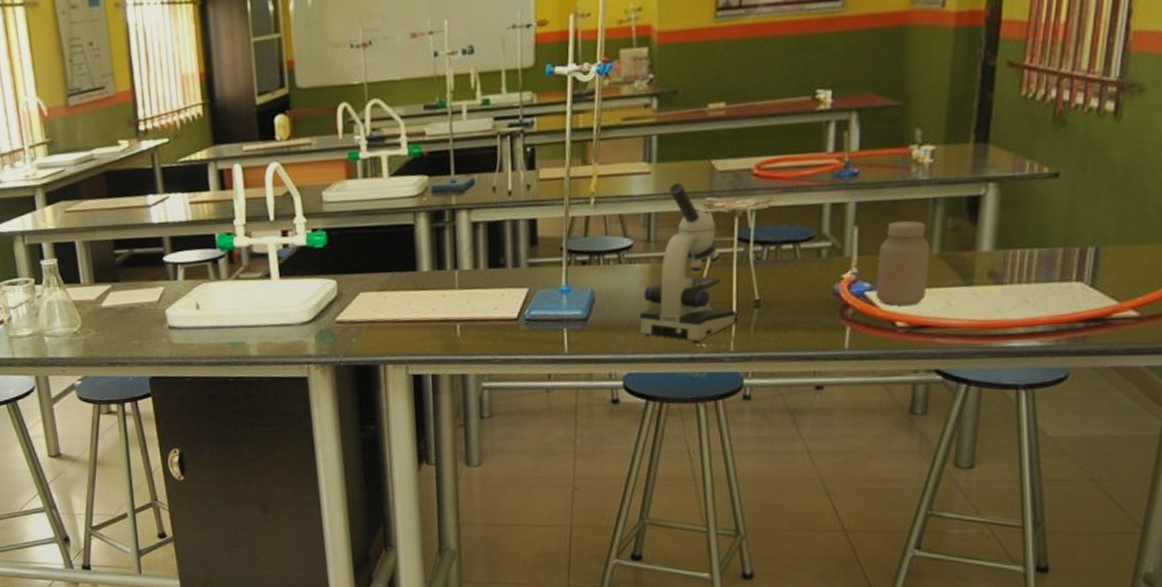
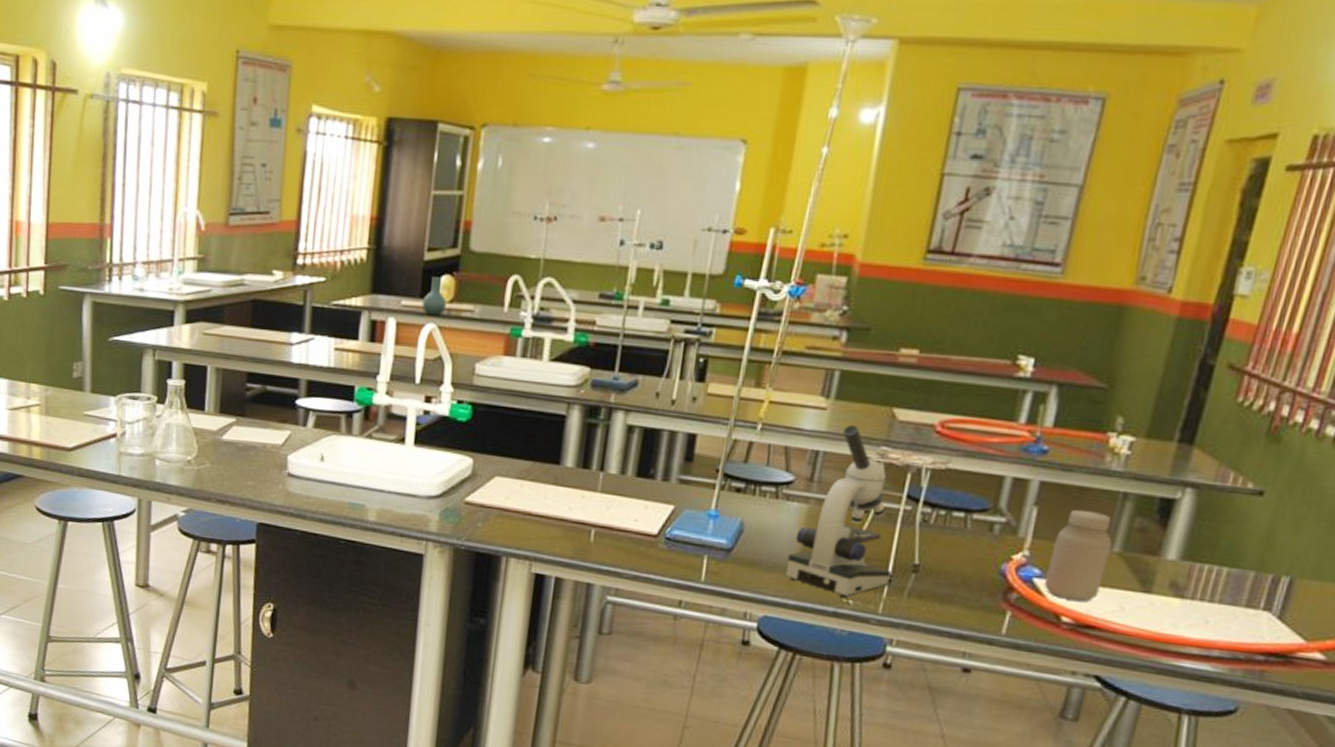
flask: none [262,118,286,155] -> present [421,277,447,316]

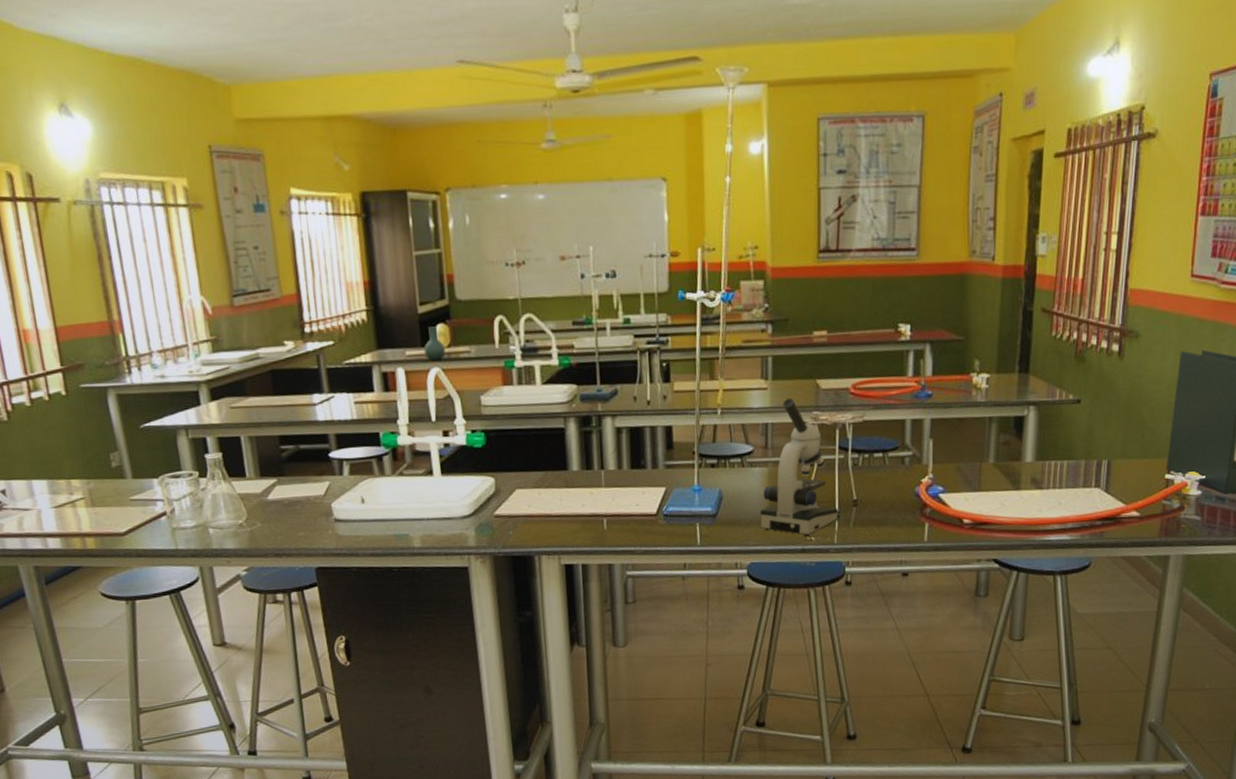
jar: present [1044,509,1112,602] -> none [947,435,988,506]

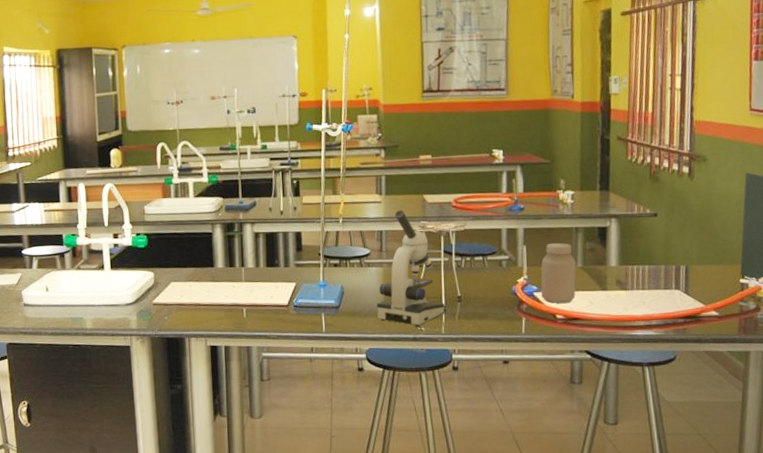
flask: present [423,326,446,361] -> none [100,151,118,178]
jar: none [947,435,988,506] -> present [541,242,576,303]

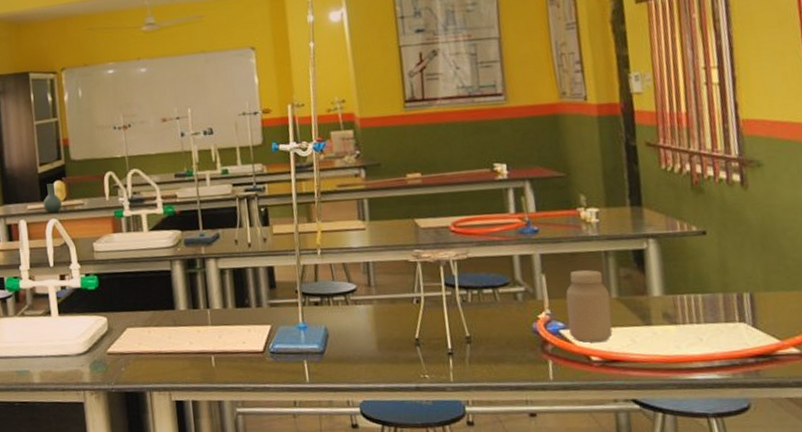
flask: none [100,151,118,178] -> present [43,183,63,213]
microscope: present [377,209,445,327] -> none [368,237,452,374]

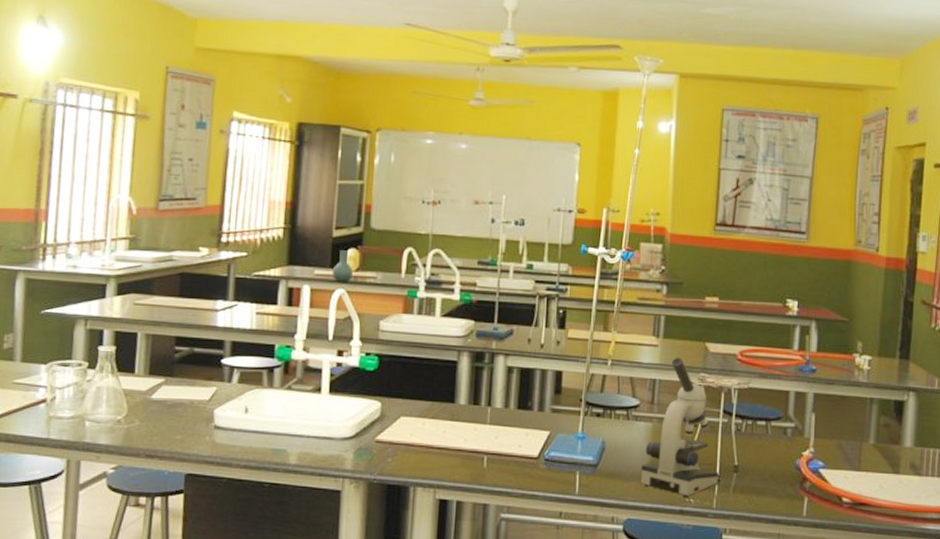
microscope: none [368,237,452,374] -> present [641,357,718,498]
jar: present [566,269,613,343] -> none [828,413,868,484]

